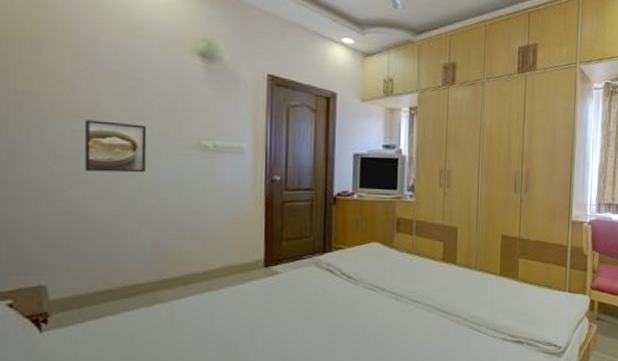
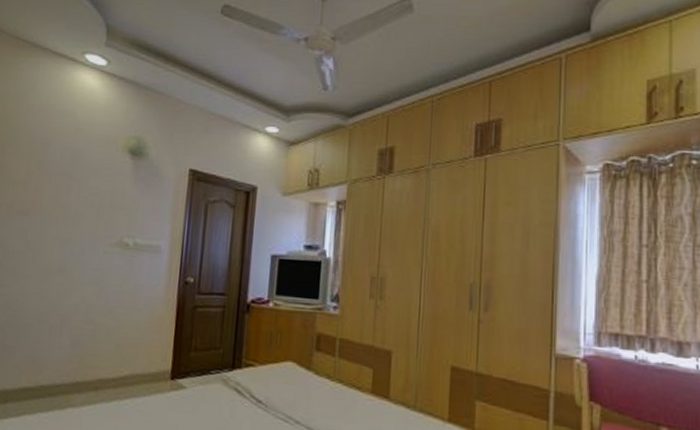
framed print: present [84,120,147,173] -> none [24,217,79,270]

